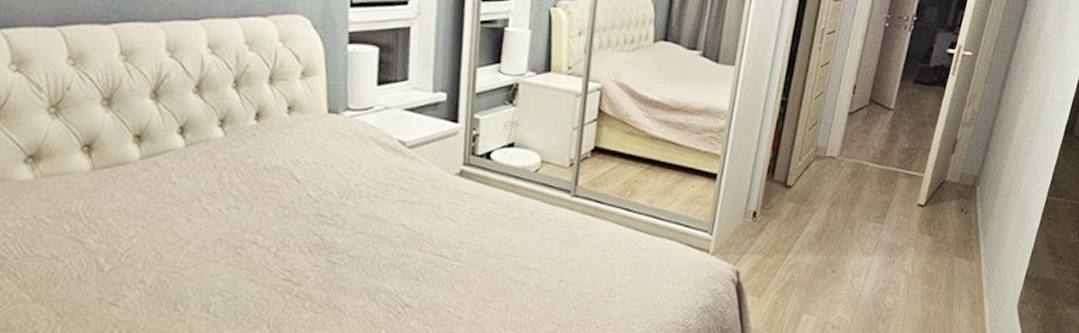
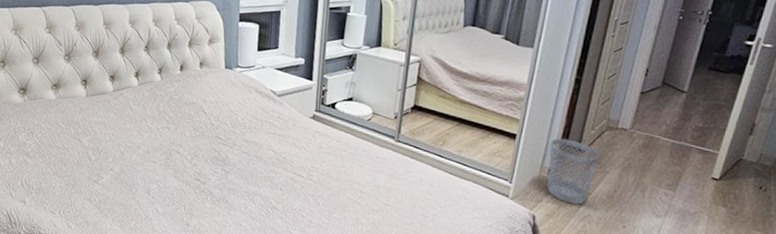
wastebasket: none [752,174,808,252] -> present [547,138,600,205]

